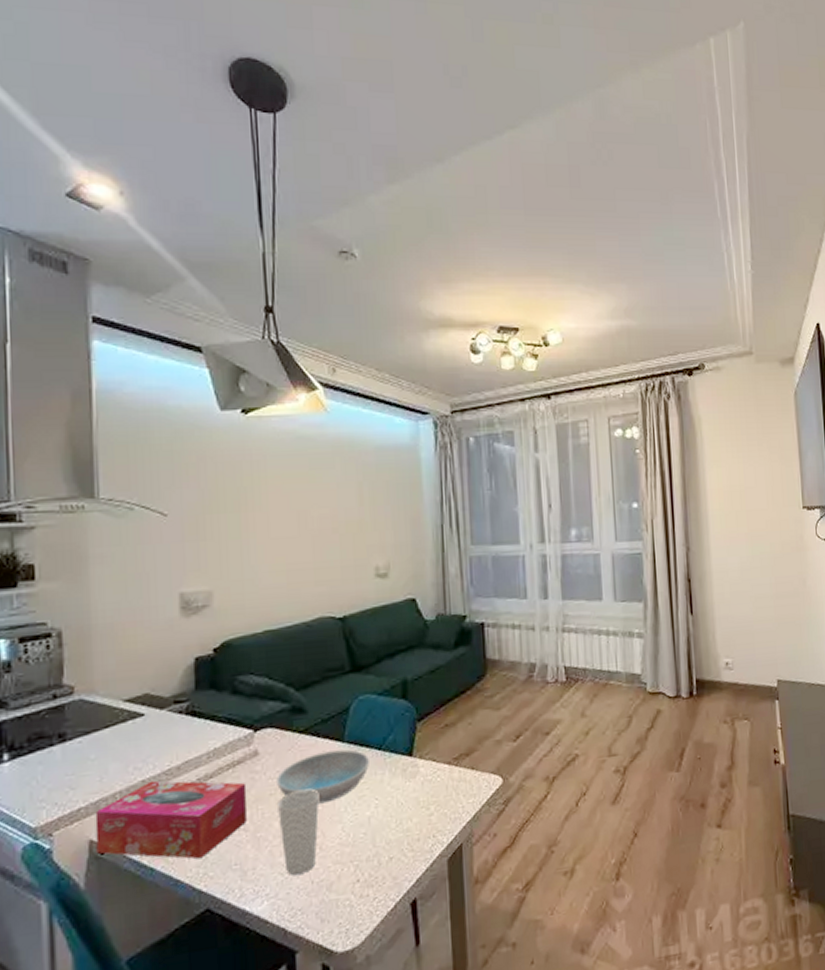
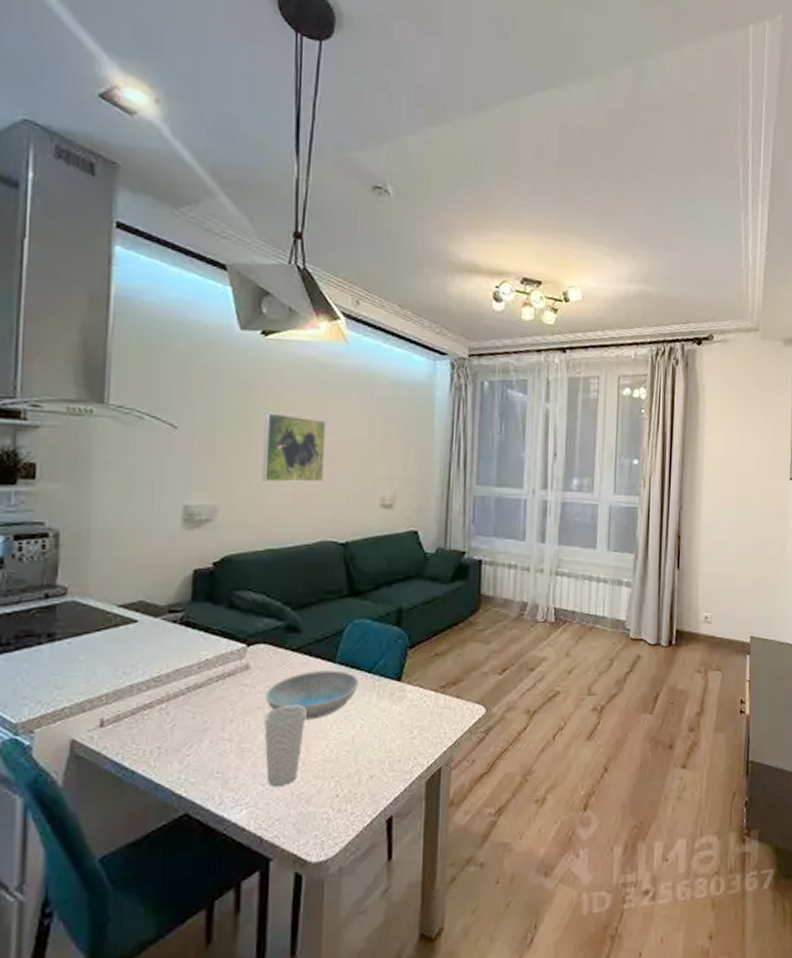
tissue box: present [95,780,247,859] -> none [77,686,235,765]
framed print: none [252,491,316,562] -> present [261,412,326,483]

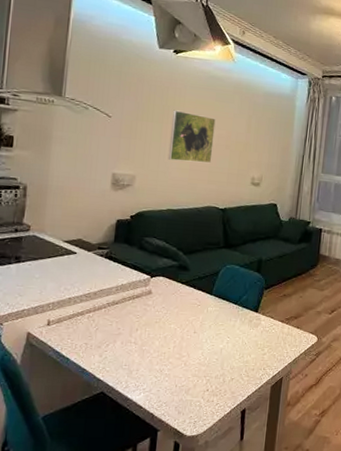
cup: present [264,705,307,788] -> none [159,322,190,380]
dish: present [265,670,360,720] -> none [161,299,228,334]

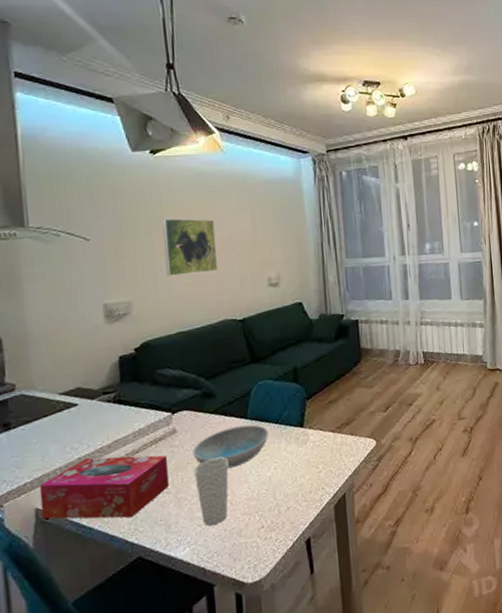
tissue box: none [31,299,141,358] -> present [39,455,169,520]
cup: none [159,322,190,380] -> present [194,457,229,527]
dish: none [161,299,228,334] -> present [192,424,270,469]

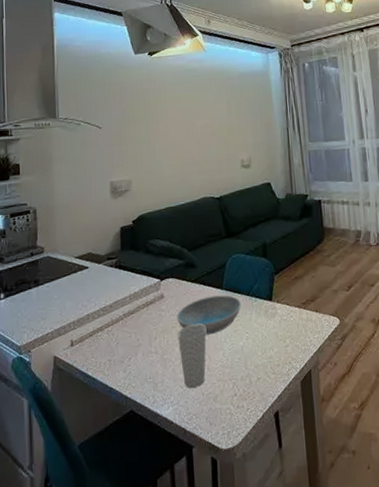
tissue box: present [39,455,169,520] -> none [57,314,157,373]
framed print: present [162,218,219,276] -> none [156,108,200,158]

